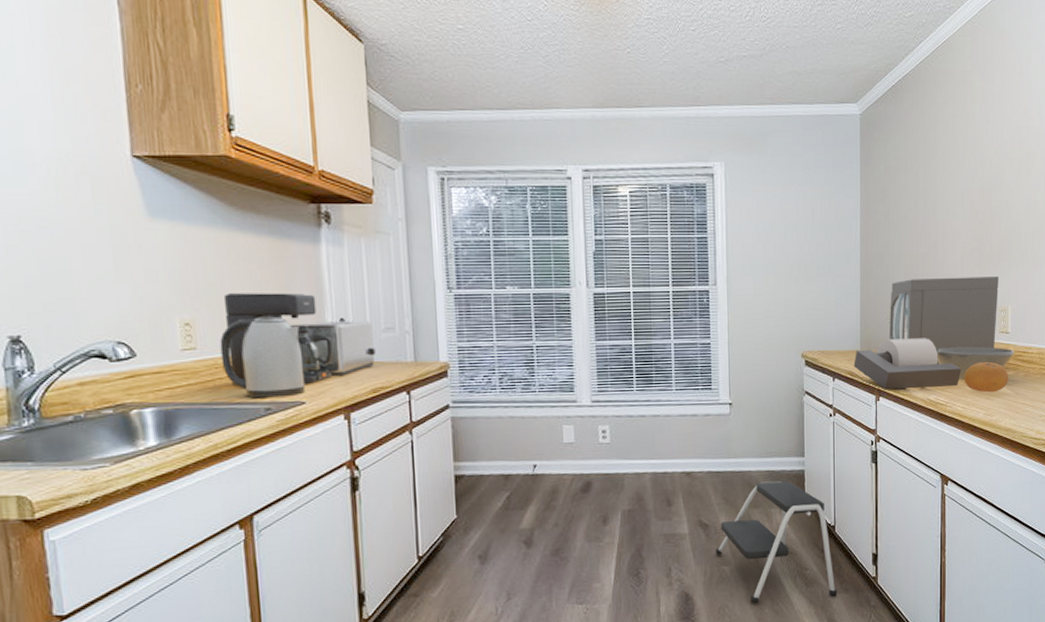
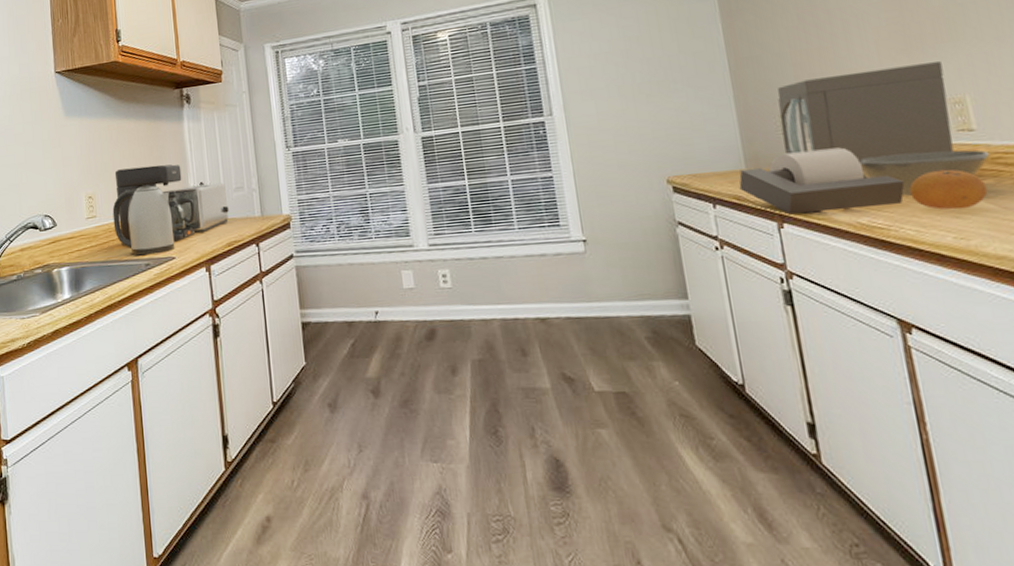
step stool: present [716,481,837,604] -> none [587,328,762,478]

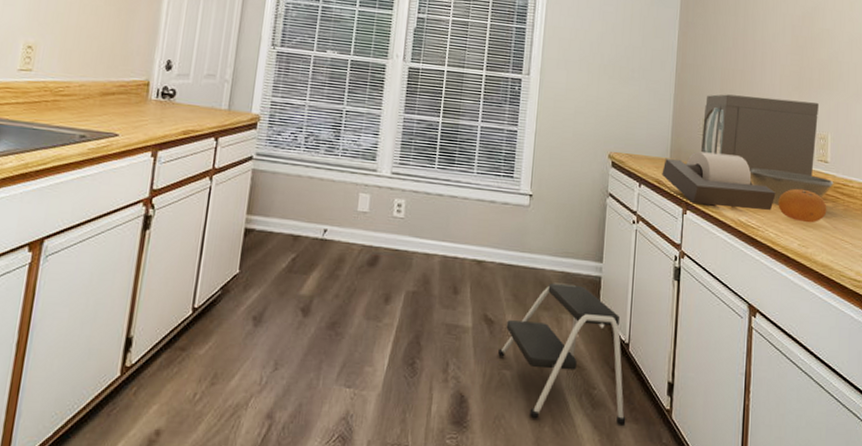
kettle: present [112,184,175,256] -> none [51,48,129,128]
coffee maker: present [114,164,196,247] -> none [56,24,157,119]
toaster: present [162,182,229,234] -> none [120,59,196,115]
step stool: none [587,328,762,478] -> present [498,282,626,425]

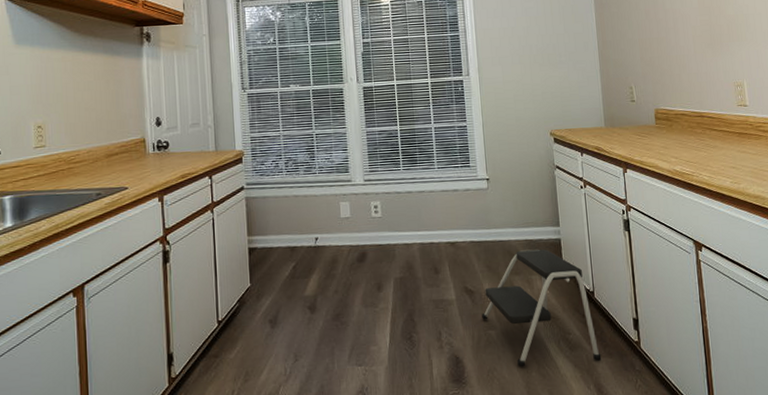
paper towel holder: present [662,151,776,211] -> none [599,113,704,163]
microwave: present [700,94,819,185] -> none [629,55,735,138]
bowl: present [748,167,834,205] -> none [676,119,755,151]
fruit: present [778,188,827,223] -> none [707,133,753,162]

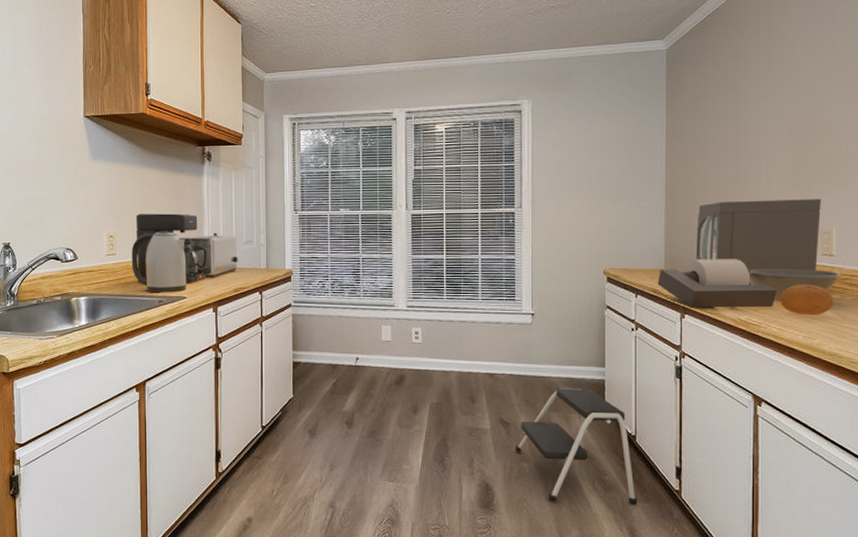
kettle: none [63,117,128,186] -> present [131,230,187,293]
coffee maker: none [67,98,151,176] -> present [135,213,209,284]
toaster: none [117,118,184,166] -> present [178,235,238,278]
paper towel holder: none [599,113,704,163] -> present [657,259,777,308]
microwave: none [629,55,735,138] -> present [695,199,821,285]
bowl: none [676,119,755,151] -> present [747,268,841,302]
fruit: none [707,133,753,162] -> present [780,284,834,316]

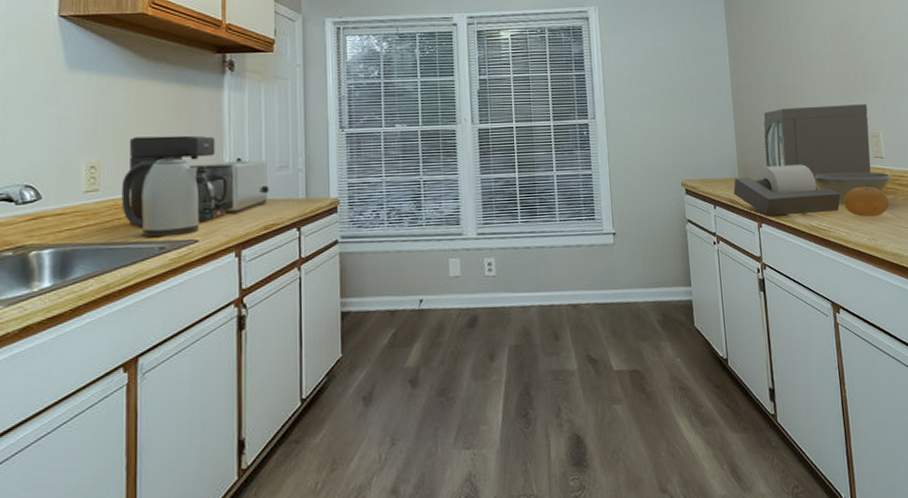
step stool: present [516,388,638,505] -> none [606,312,736,447]

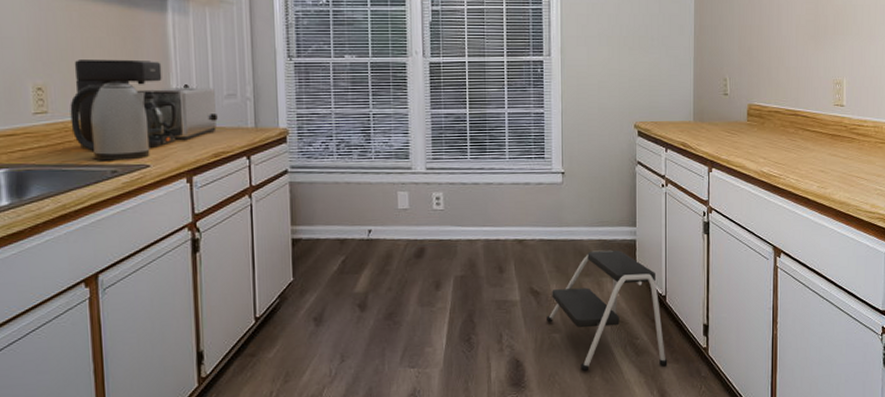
step stool: none [606,312,736,447] -> present [547,250,668,372]
paper towel holder: present [733,164,841,217] -> none [686,110,795,162]
microwave: present [763,104,871,190] -> none [722,50,834,137]
bowl: present [812,171,892,205] -> none [769,119,850,153]
fruit: present [843,186,889,217] -> none [798,134,844,166]

